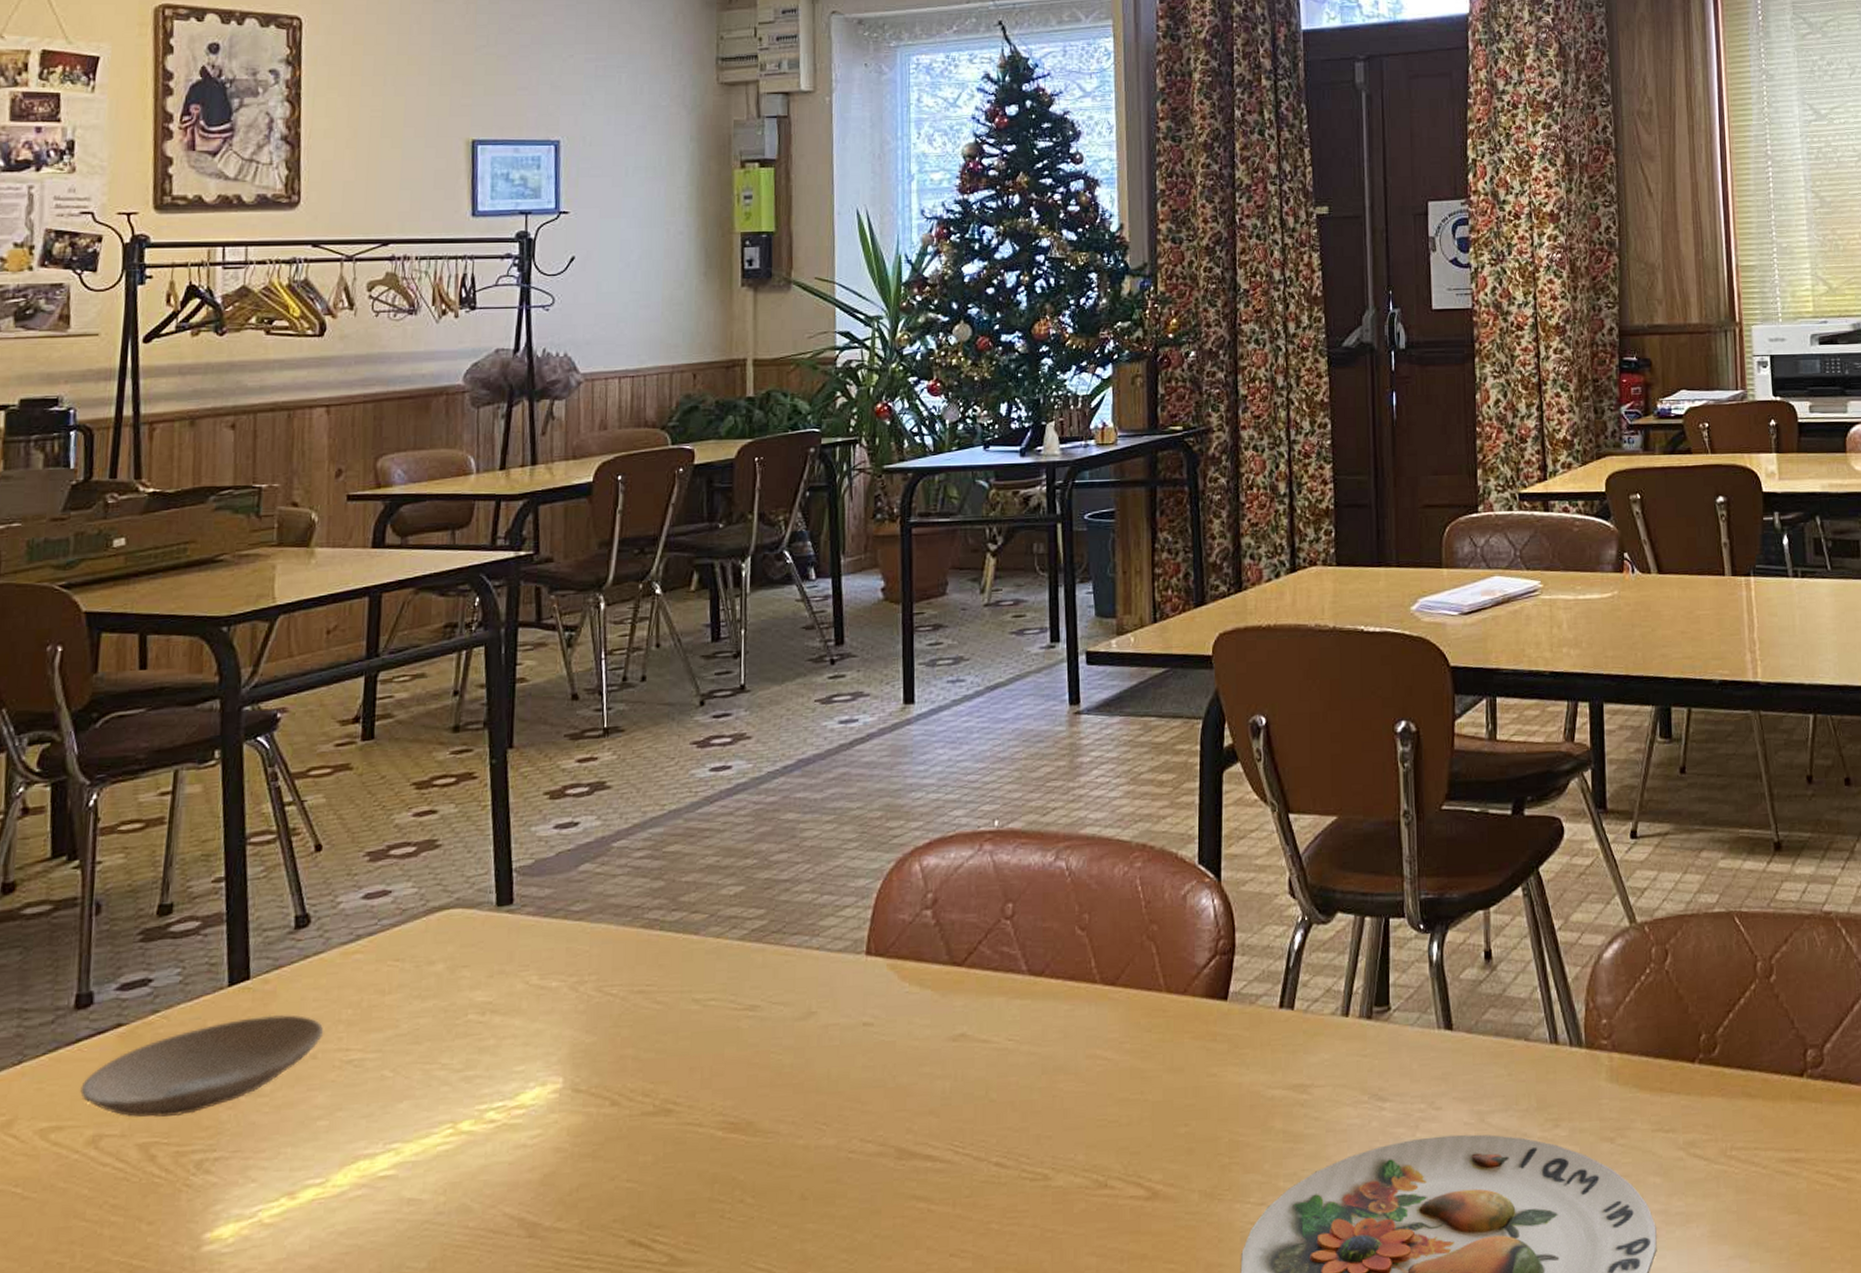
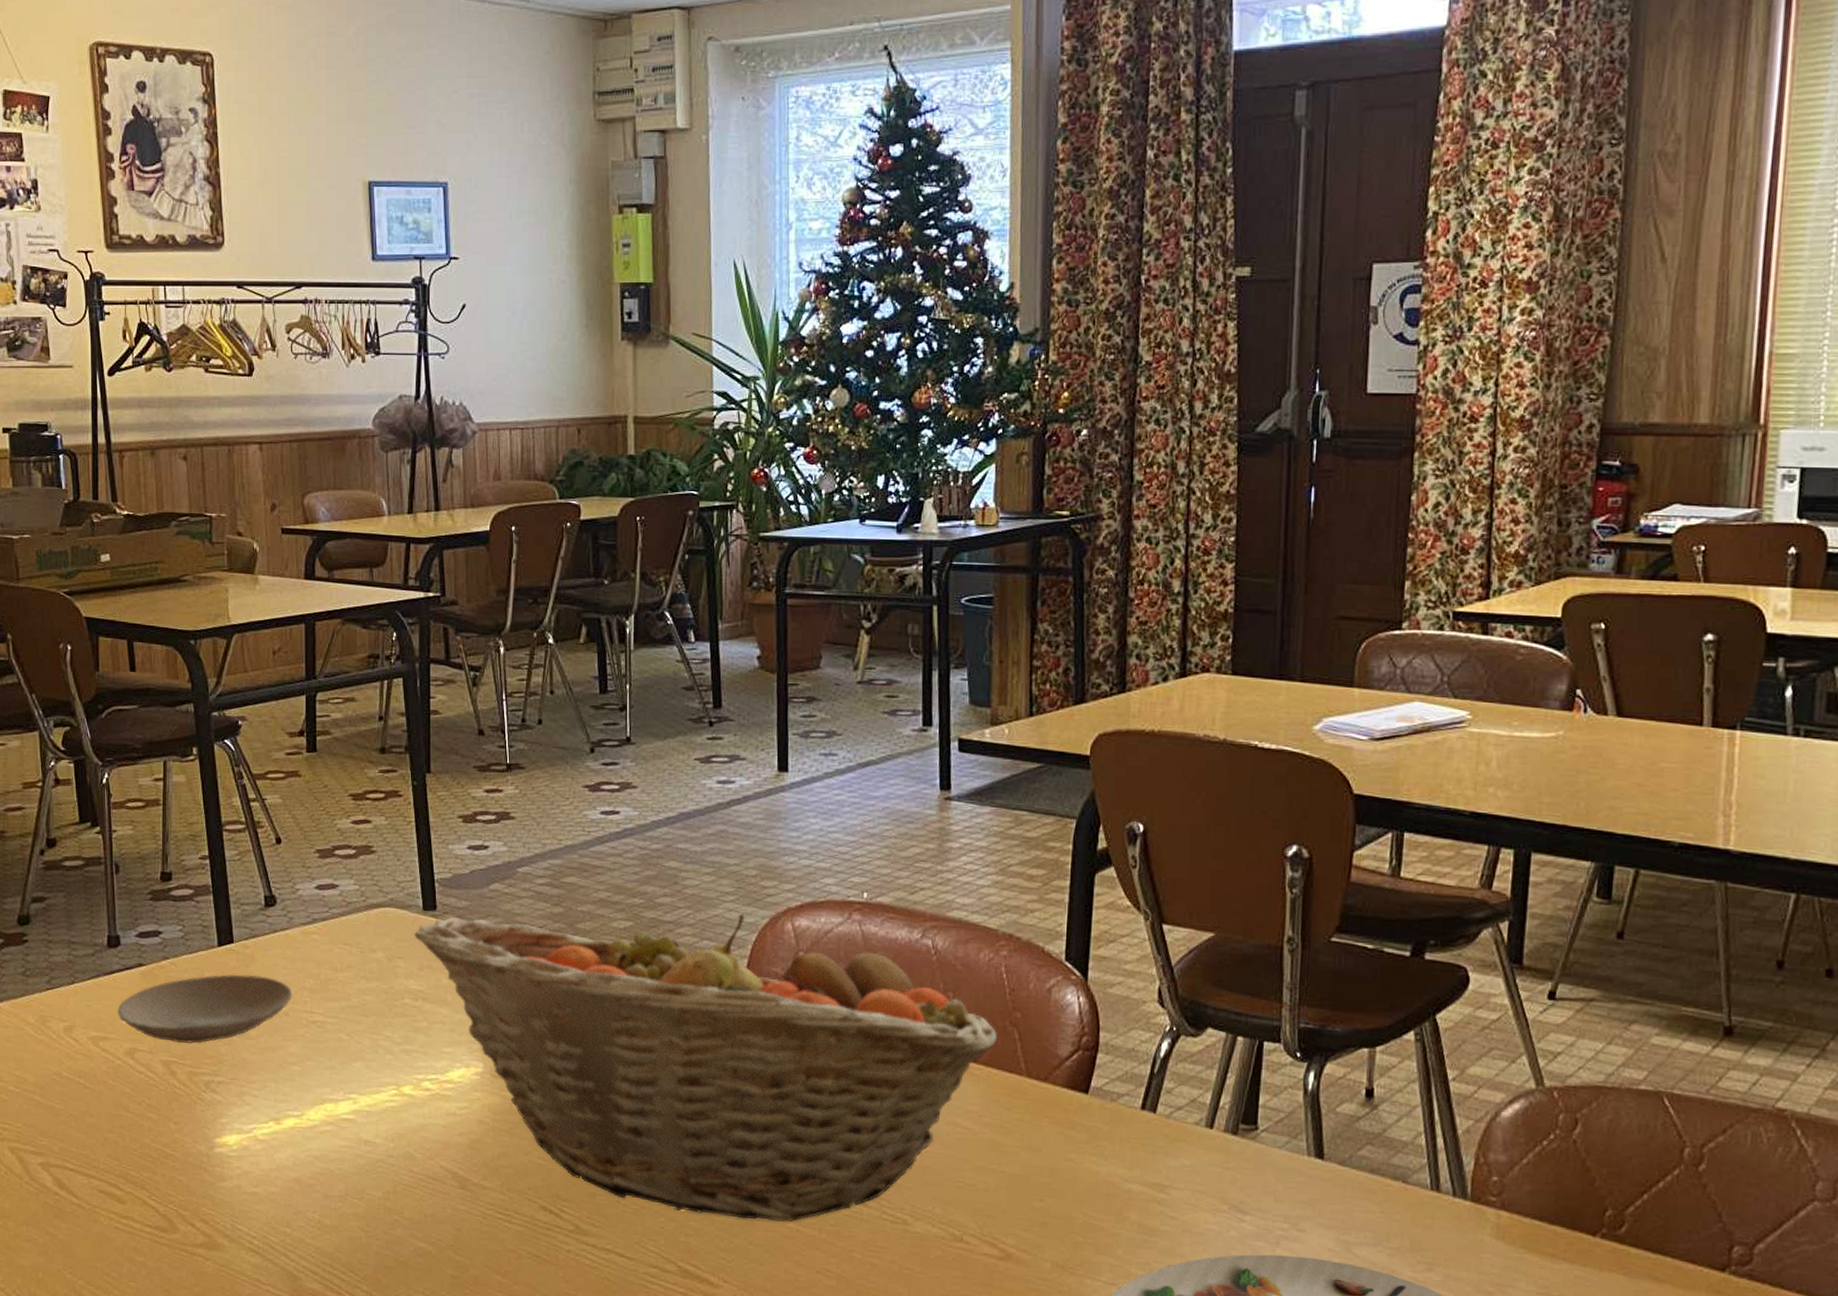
fruit basket: none [484,860,1135,1212] -> present [414,913,998,1222]

